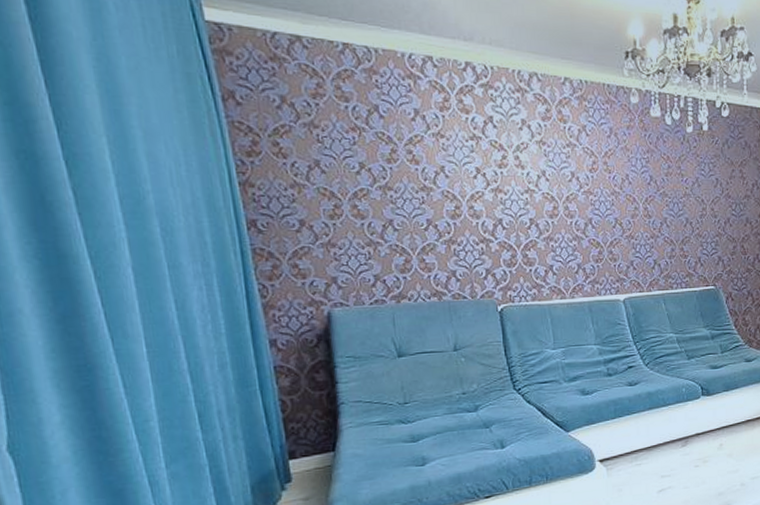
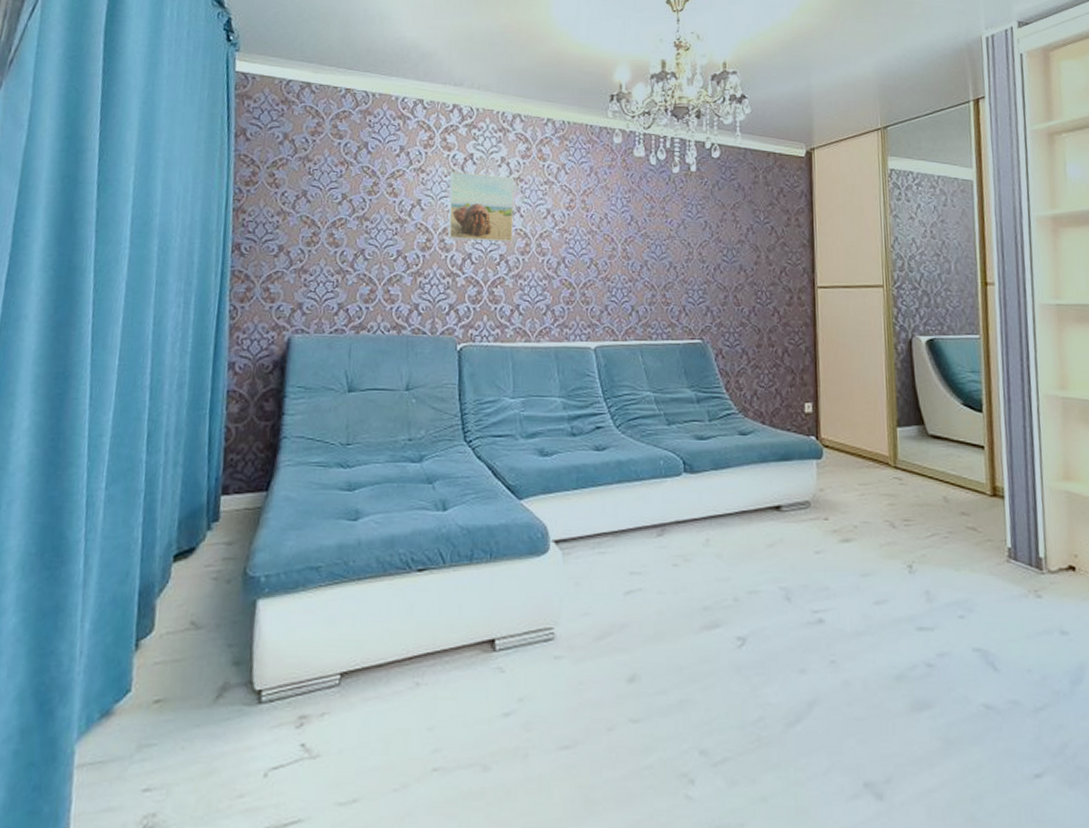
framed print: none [470,135,541,206] -> present [448,171,514,242]

